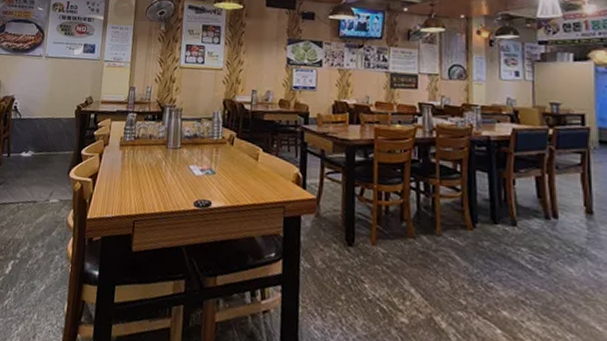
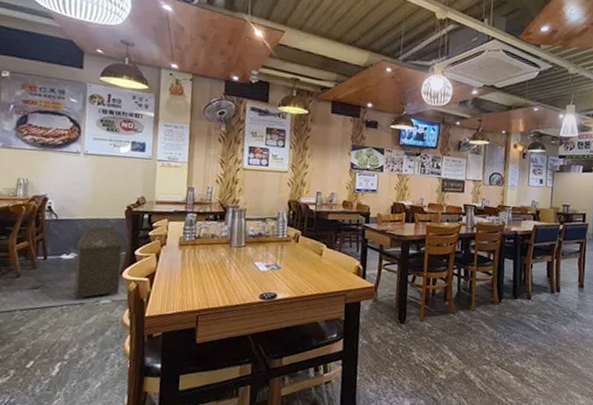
trash can: none [29,124,72,199] -> present [74,225,123,301]

